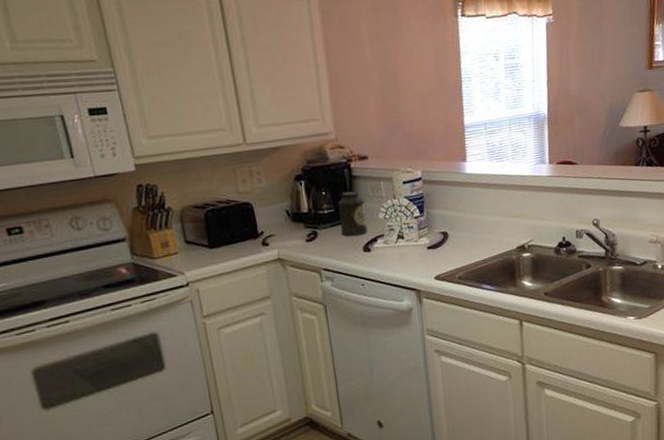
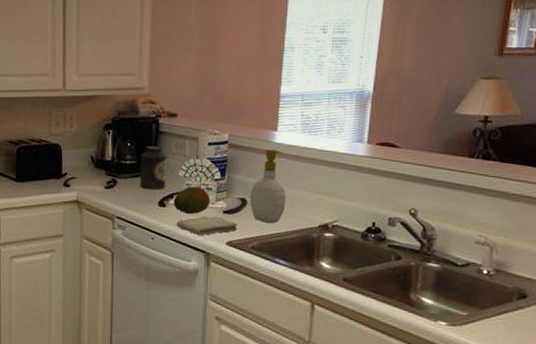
fruit: none [377,226,414,255] -> present [173,186,211,214]
washcloth: none [383,253,444,274] -> present [176,215,238,235]
soap bottle: none [450,179,485,253] -> present [249,148,286,224]

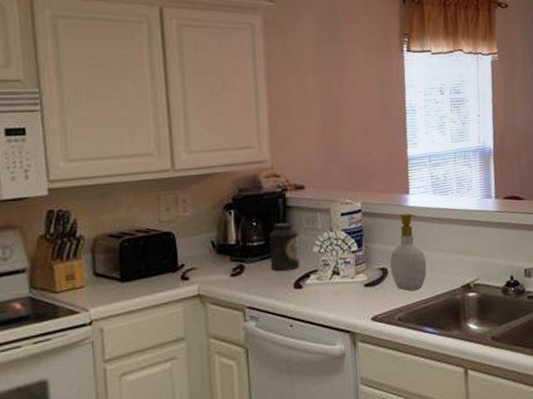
fruit: present [173,186,211,214] -> none [310,261,350,293]
washcloth: present [176,215,238,235] -> none [315,291,382,314]

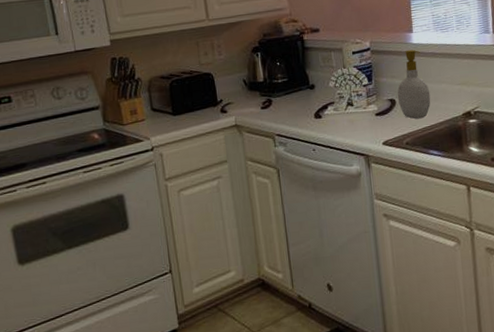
canister: present [270,222,300,272] -> none [291,61,319,104]

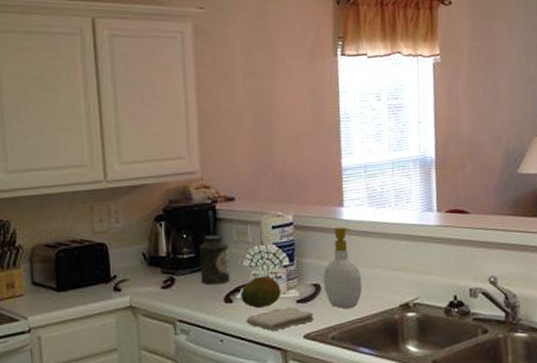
canister: none [291,61,319,104] -> present [200,234,230,285]
fruit: none [328,94,363,122] -> present [240,275,282,308]
washcloth: none [333,119,391,140] -> present [246,307,315,331]

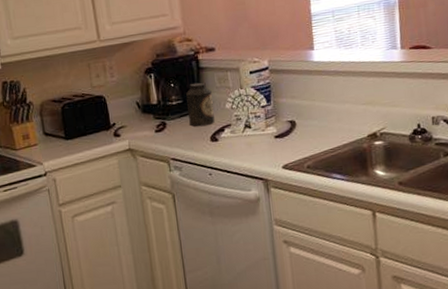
fruit: present [240,275,282,308] -> none [224,115,261,145]
washcloth: present [246,307,315,331] -> none [231,142,291,164]
soap bottle: present [323,226,363,309] -> none [297,67,334,142]

